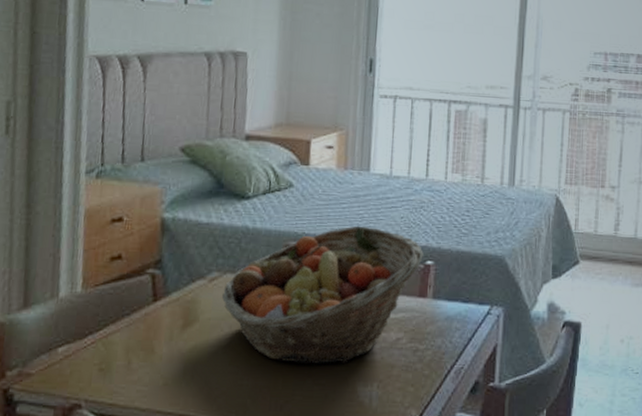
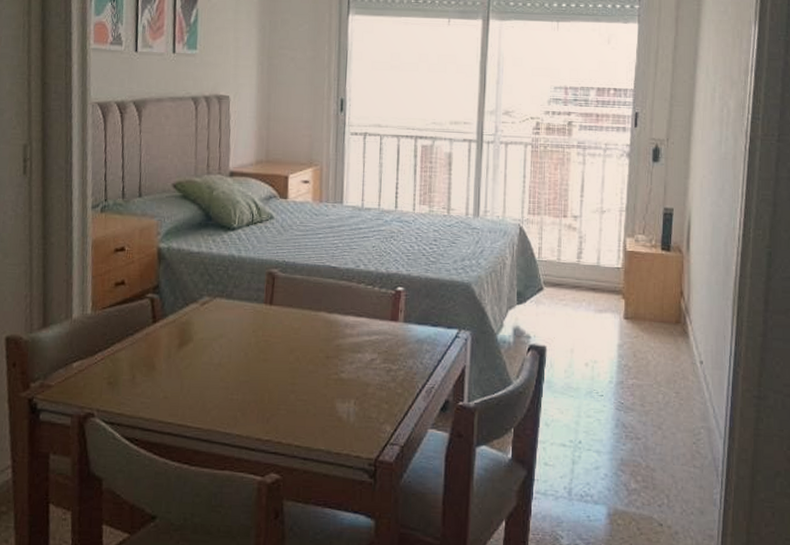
fruit basket: present [221,225,424,364] -> none [212,254,394,382]

